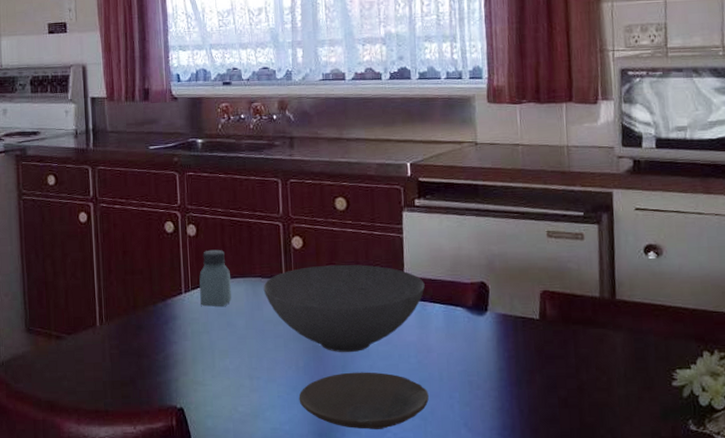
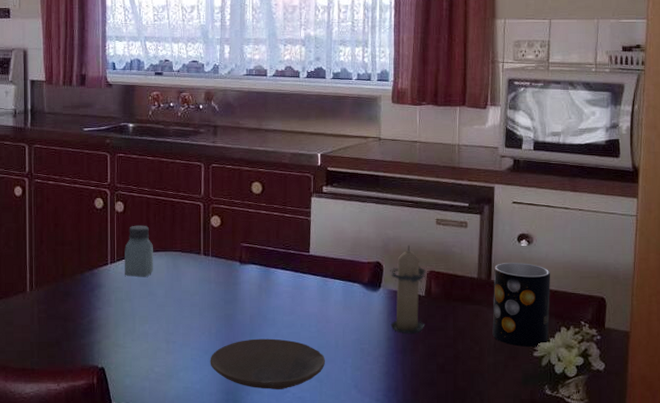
bowl: present [263,264,425,353] -> none [183,242,327,322]
candle: none [497,261,542,364] -> present [389,244,427,335]
mug: none [618,278,689,375] -> present [492,263,551,347]

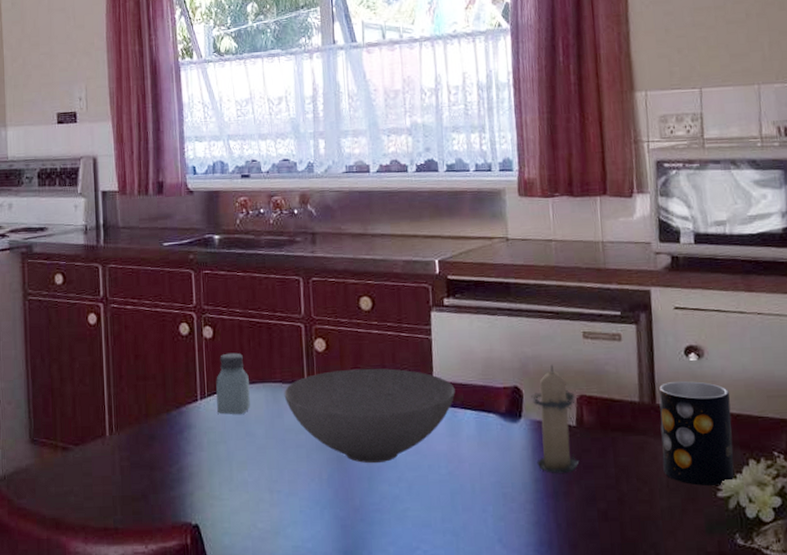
bowl: none [183,242,327,322] -> present [284,368,455,464]
plate: present [210,338,325,389] -> none [322,484,461,547]

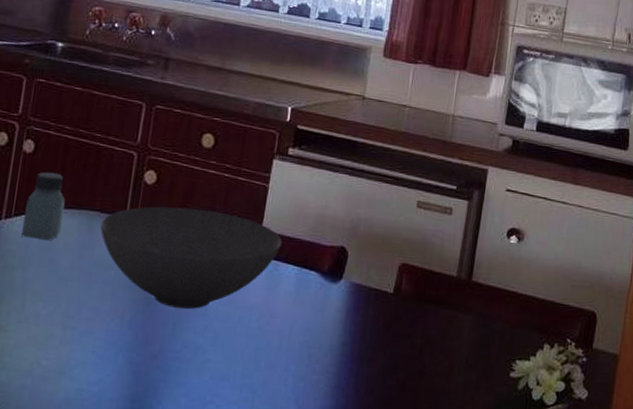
candle: present [531,364,580,474] -> none [347,229,399,340]
mug: present [659,381,735,486] -> none [466,261,540,366]

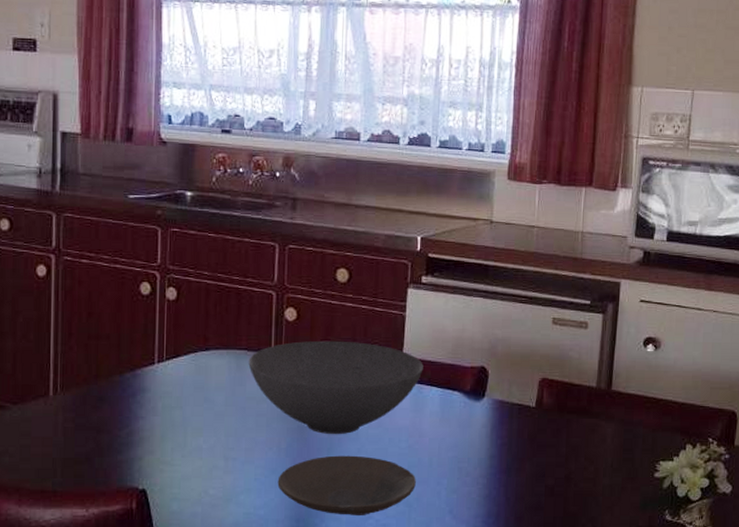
saltshaker: present [22,172,65,240] -> none [175,316,212,380]
plate: none [116,331,263,400] -> present [277,455,416,515]

